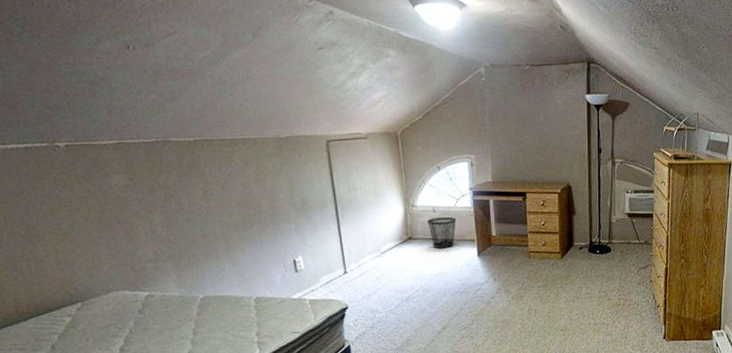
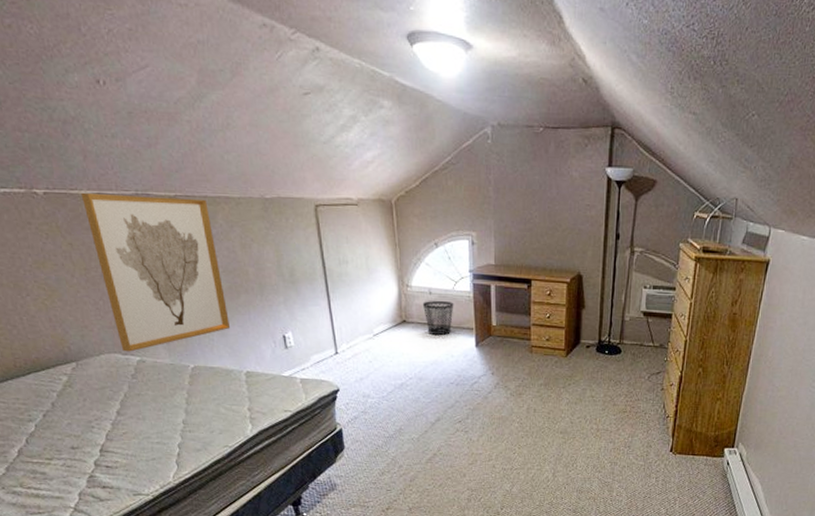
wall art: none [102,142,242,288] -> present [80,193,231,352]

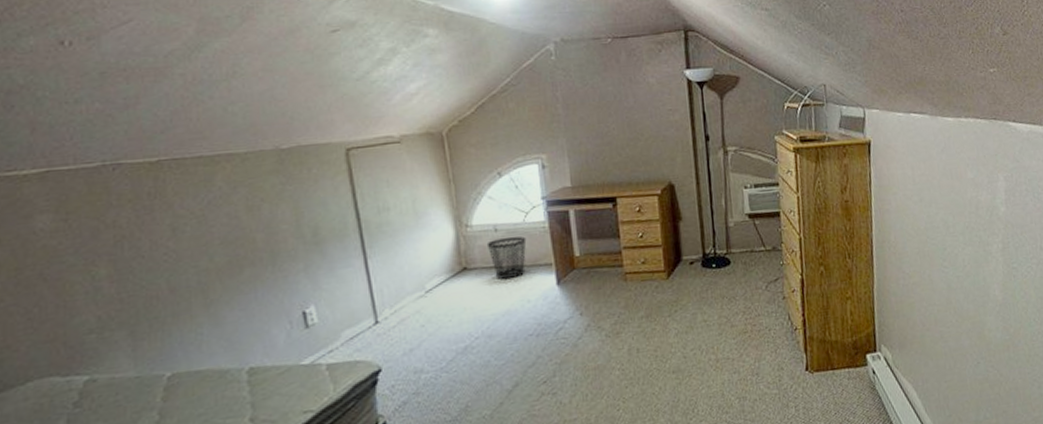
wall art: present [80,193,231,352] -> none [21,160,228,372]

